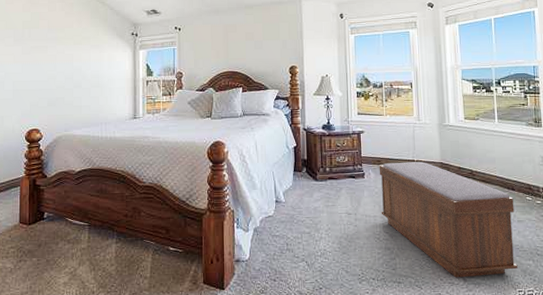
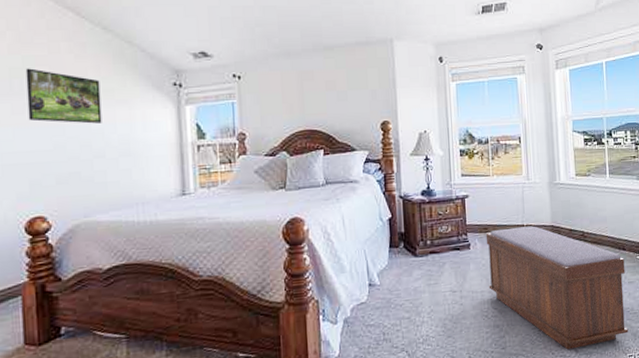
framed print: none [32,21,81,62] -> present [25,68,102,124]

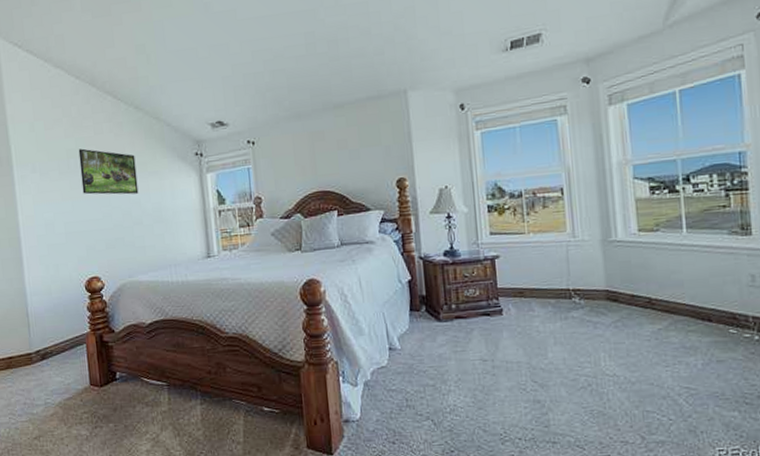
bench: present [485,226,629,350] -> none [521,290,718,435]

